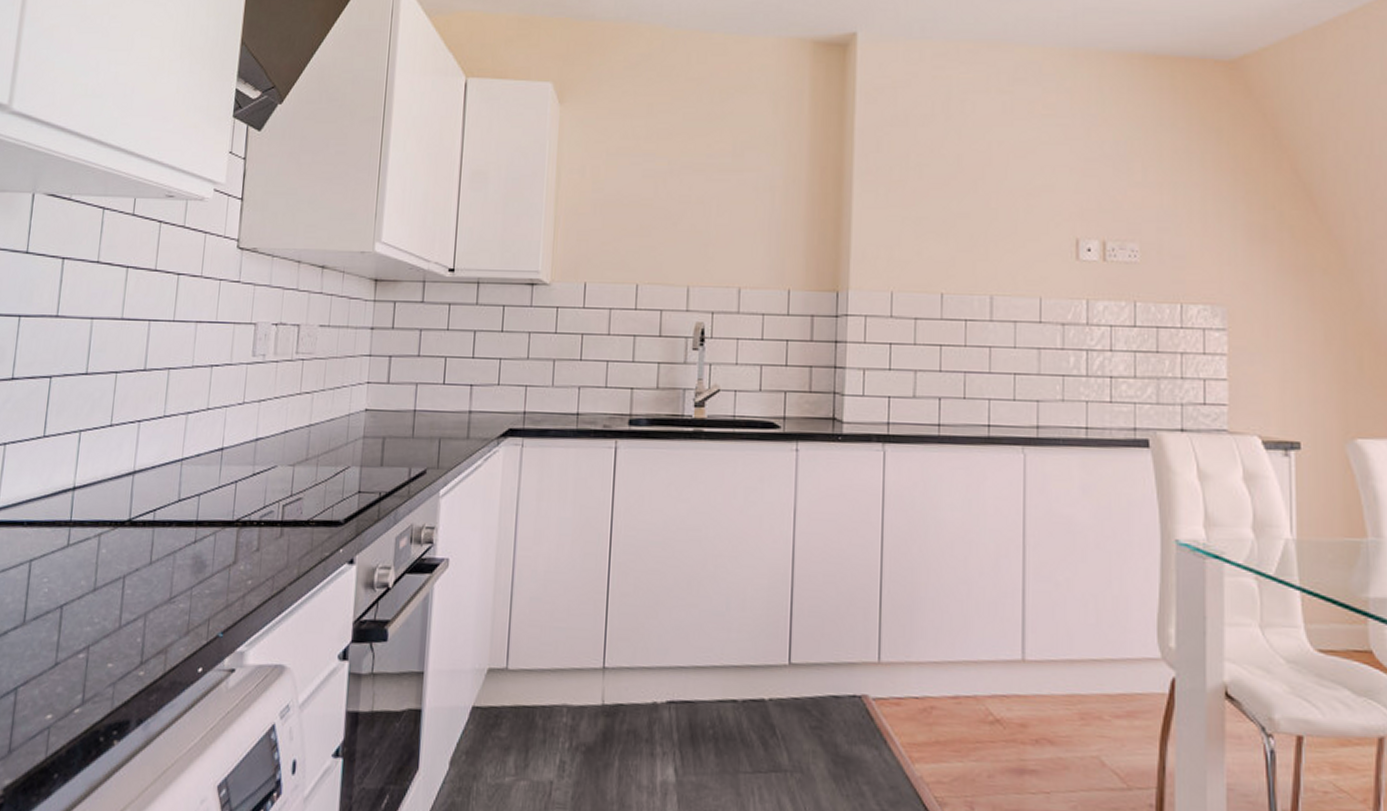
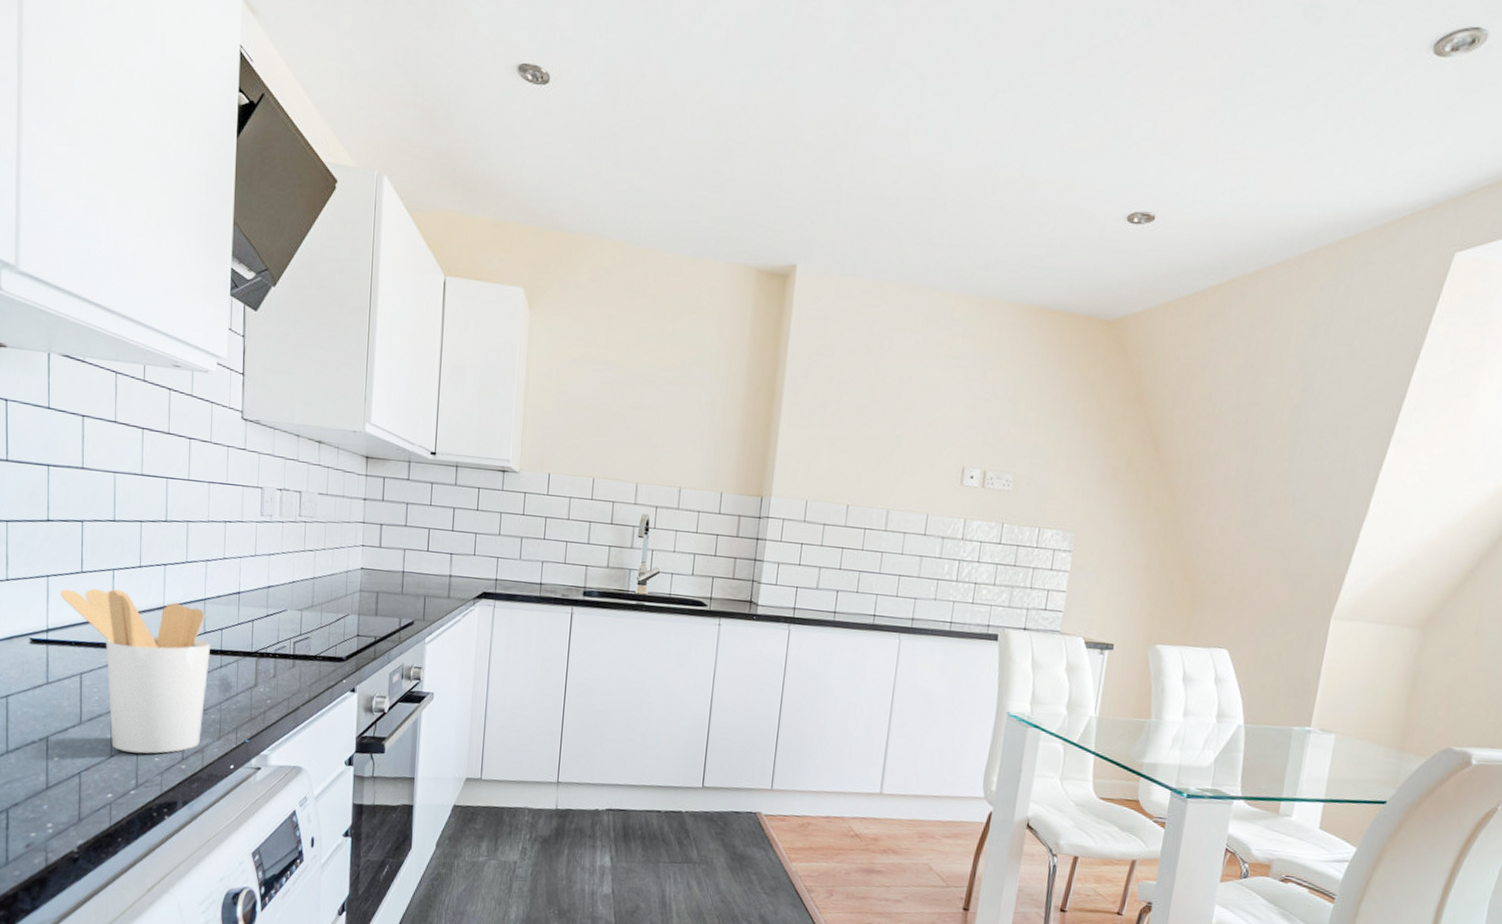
utensil holder: none [17,454,186,659] -> present [61,588,211,754]

